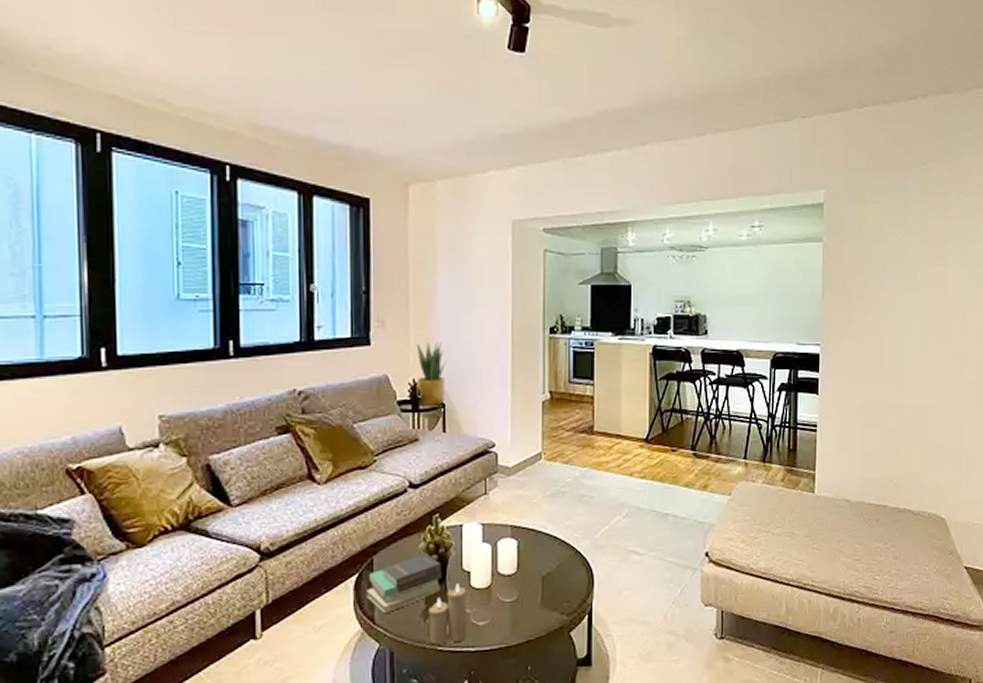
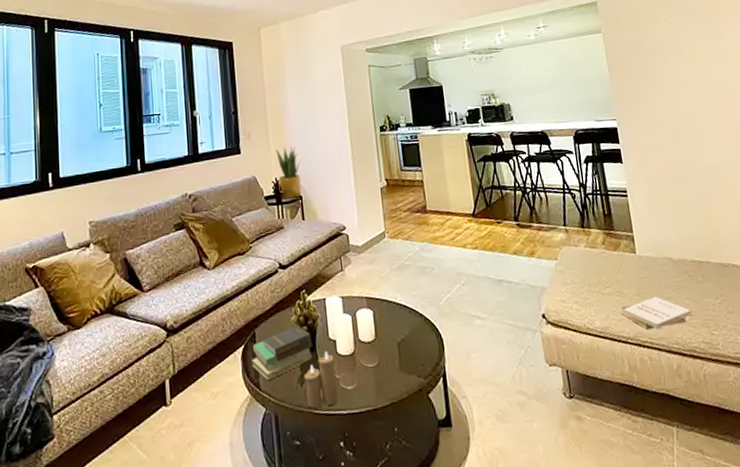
books: none [787,538,859,573] -> present [620,296,692,330]

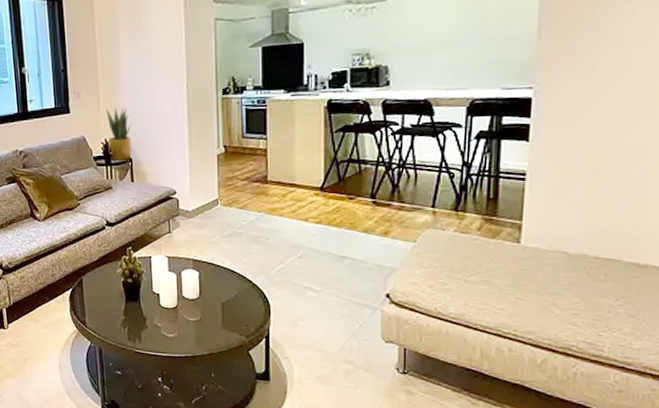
books: present [252,325,312,381] -> none [79,278,136,321]
candle: present [304,351,338,409] -> none [127,302,158,348]
books: present [620,296,692,330] -> none [484,289,579,323]

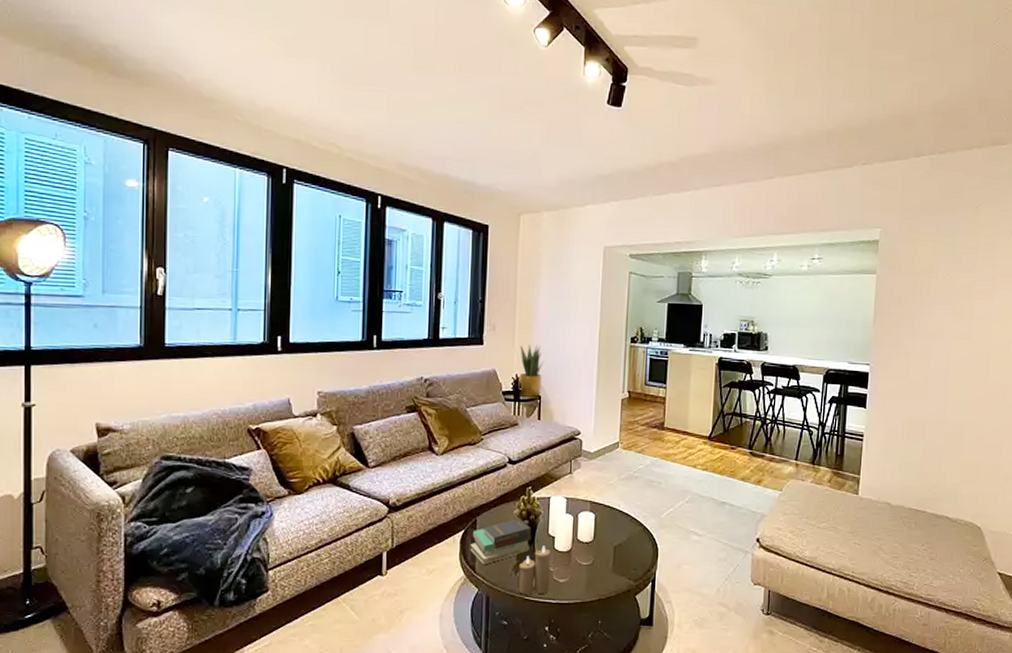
books: none [79,278,136,321] -> present [470,519,532,565]
candle: none [127,302,158,348] -> present [518,545,551,595]

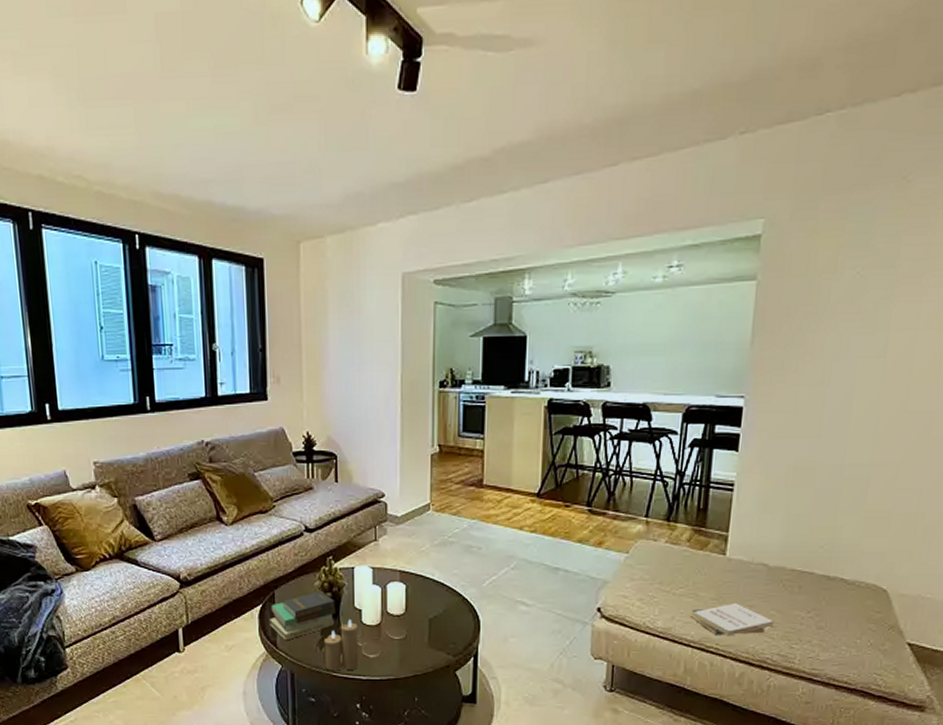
planter: present [518,344,544,397] -> none [309,396,338,457]
books: none [831,535,897,565] -> present [689,602,775,637]

